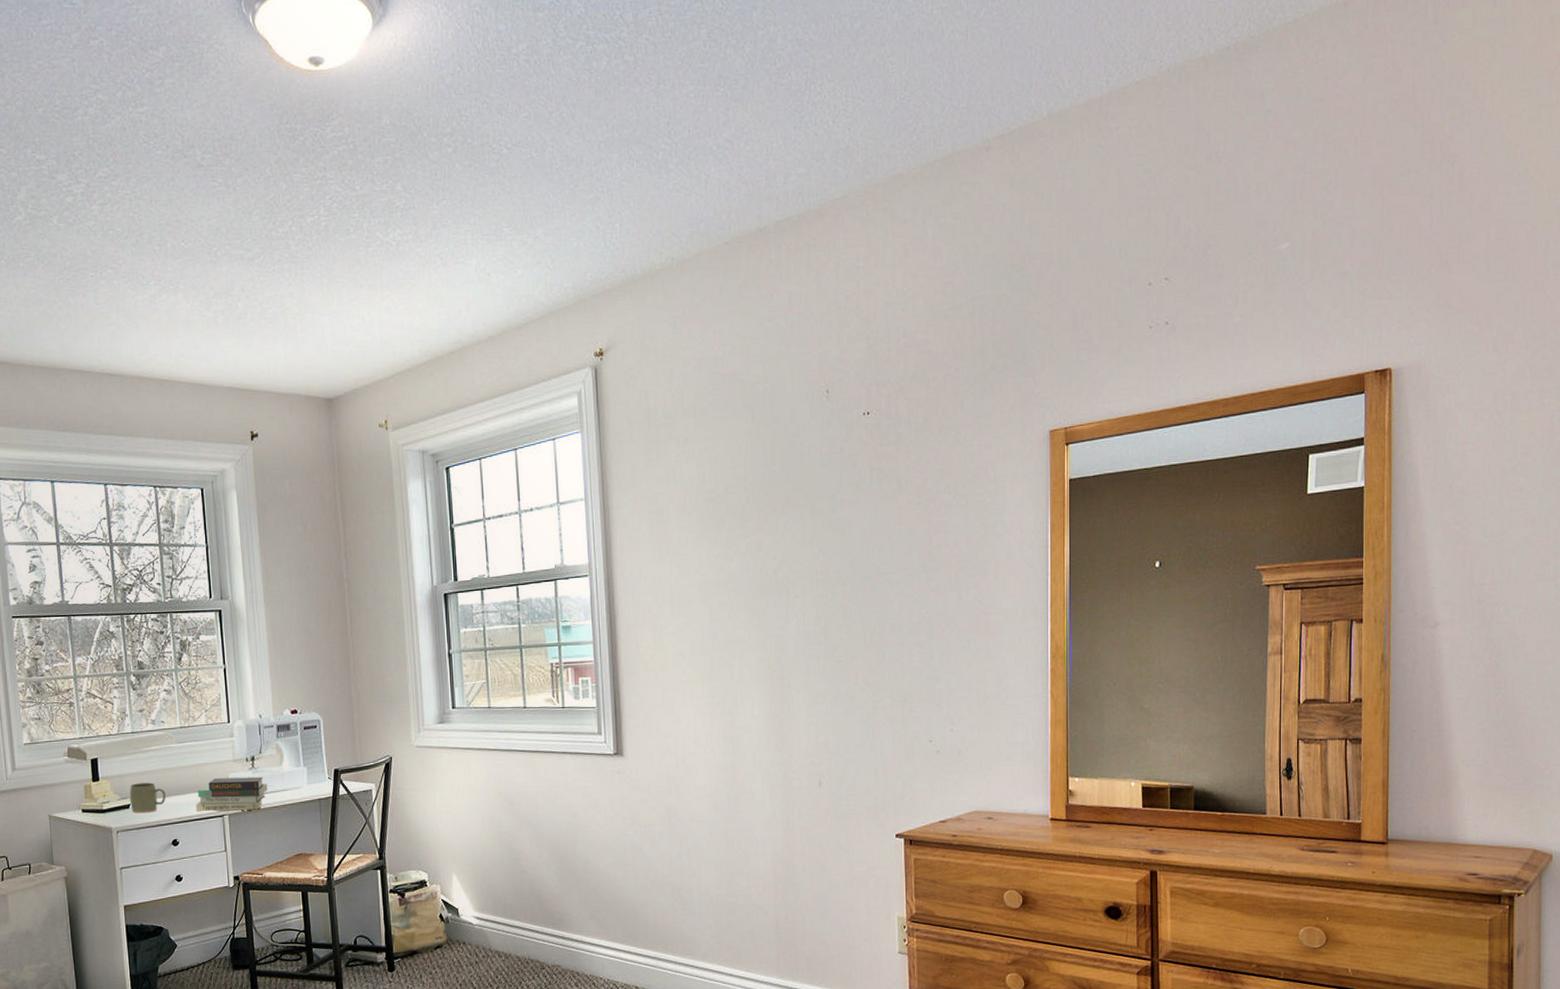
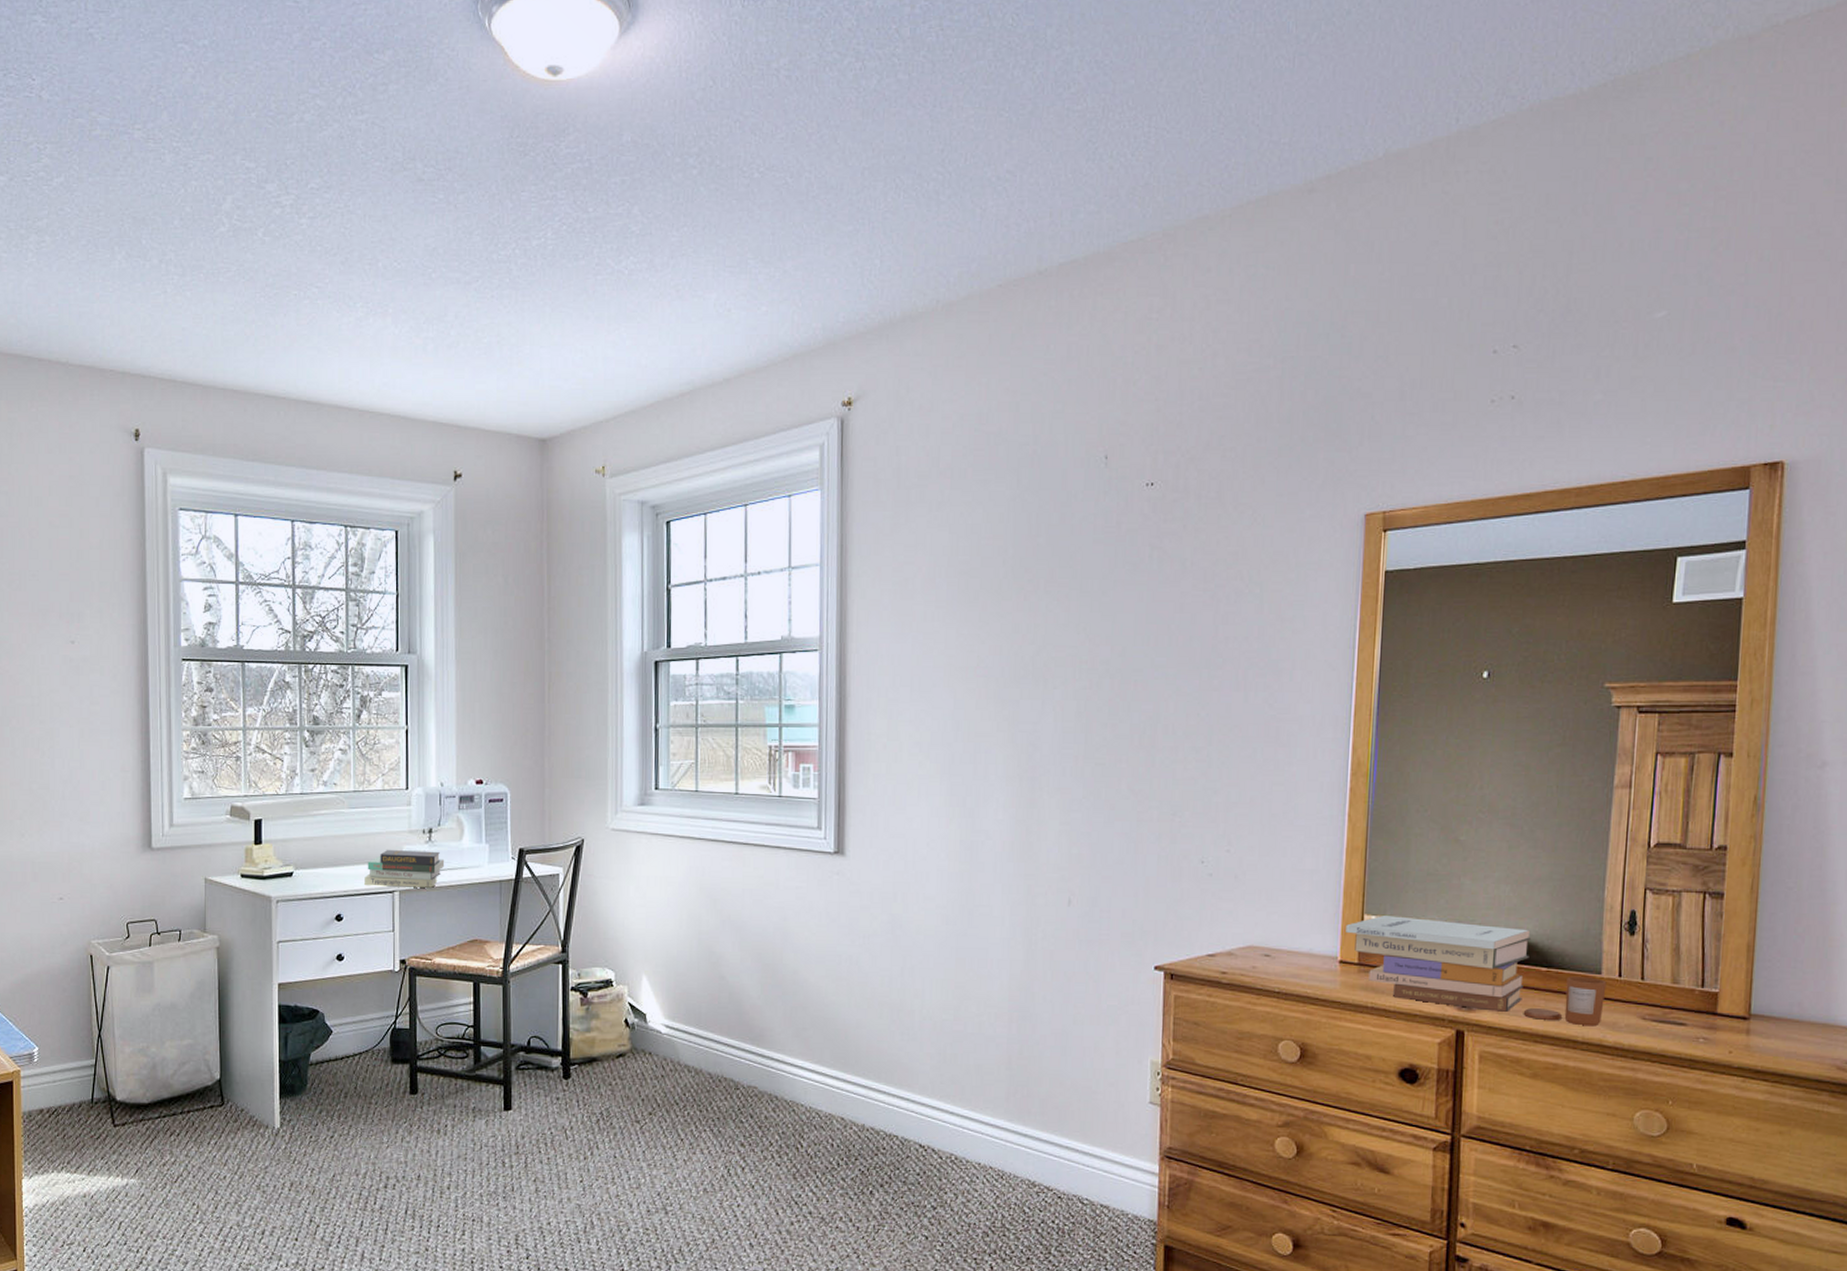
mug: present [129,782,166,814] -> none [293,849,333,883]
books: none [1054,776,1208,852] -> present [1346,914,1532,1012]
candle: none [1204,817,1271,859] -> present [1523,977,1607,1025]

